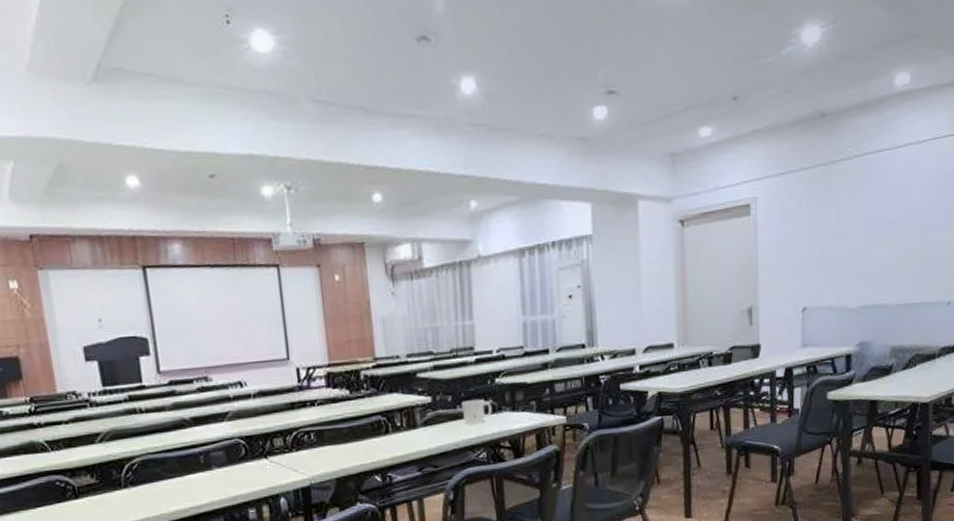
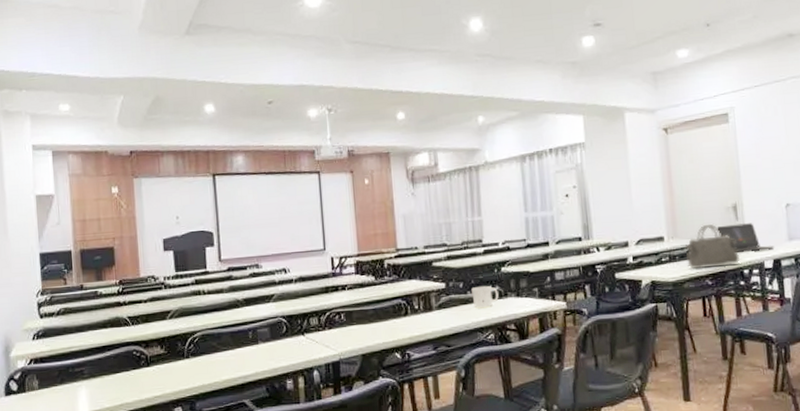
shoulder bag: none [695,330,752,379] -> present [684,225,741,270]
laptop computer: none [730,328,788,362] -> present [717,223,775,254]

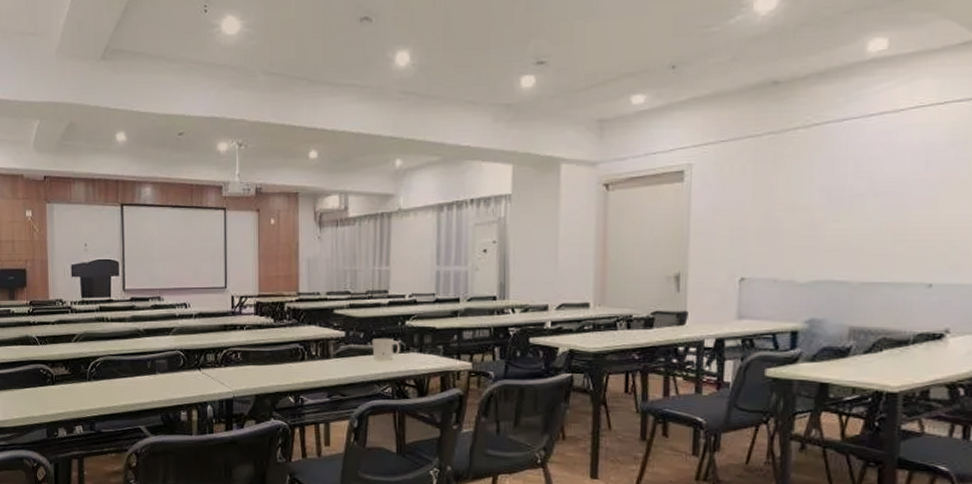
shoulder bag: present [684,225,741,270] -> none [612,294,677,342]
laptop computer: present [717,223,775,254] -> none [653,296,720,329]

